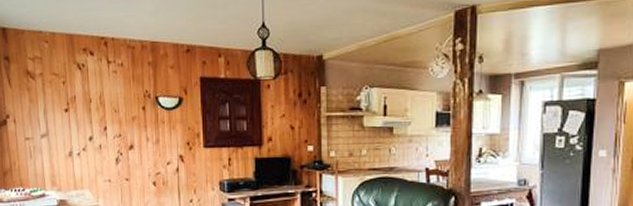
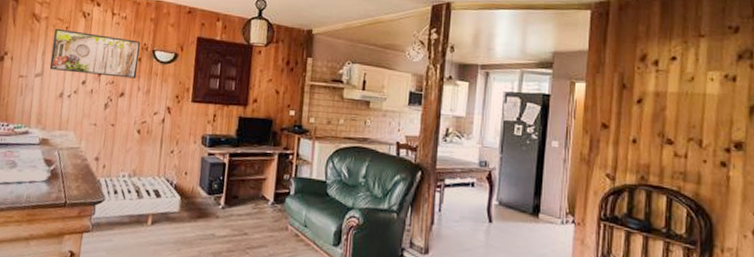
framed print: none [51,84,143,130] -> present [49,28,140,79]

